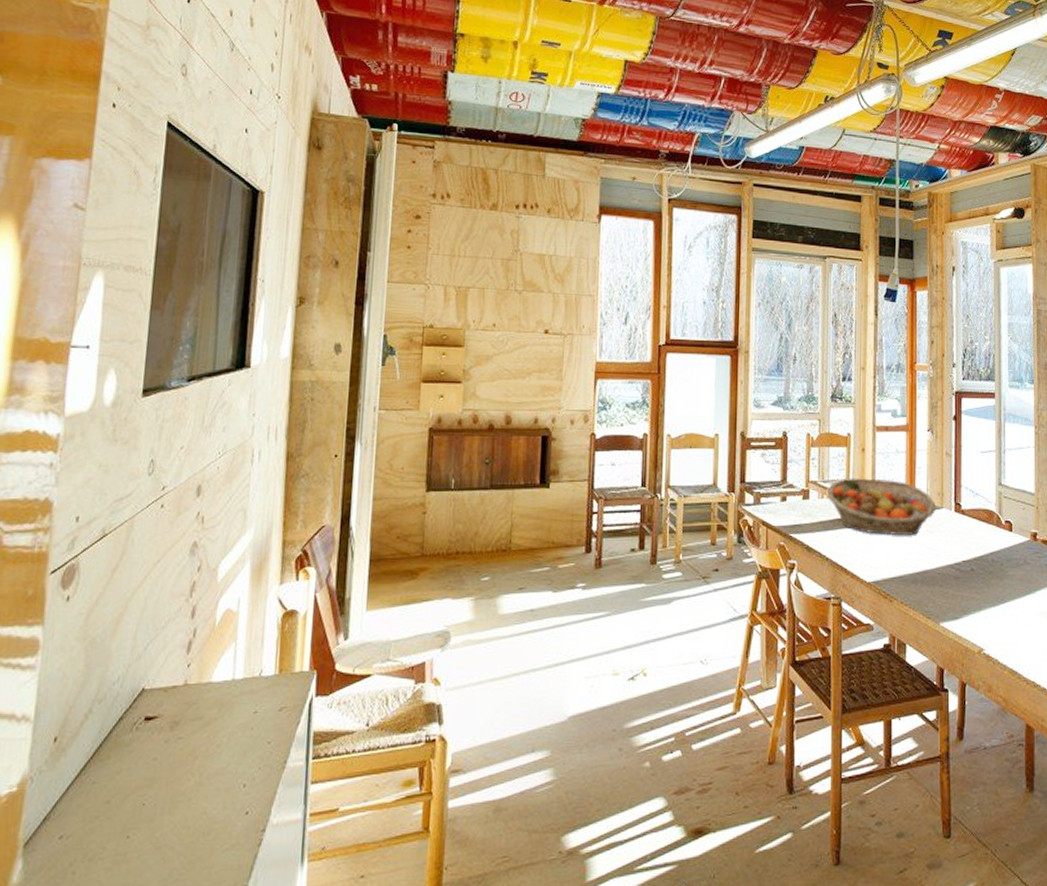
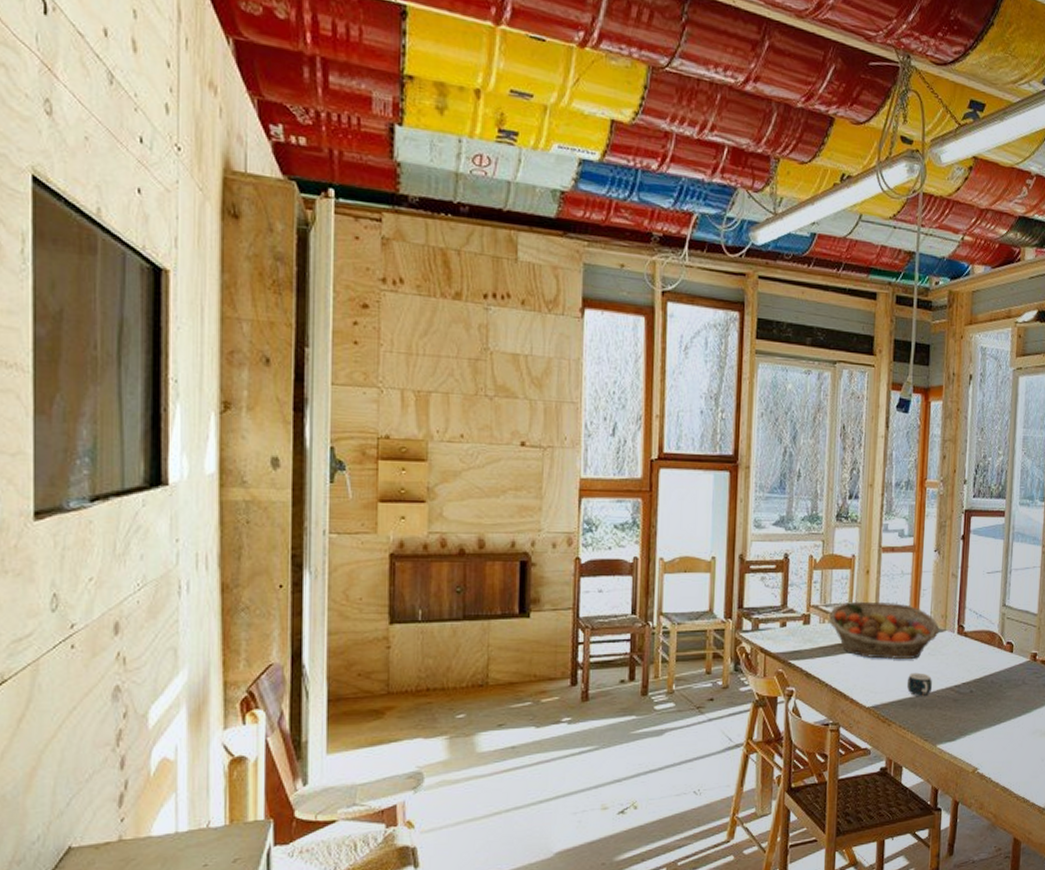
mug: none [907,549,932,574] -> present [907,672,932,697]

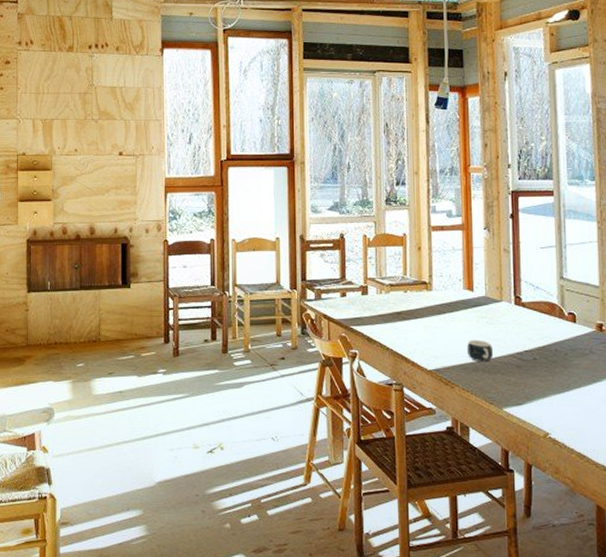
fruit basket: present [829,601,940,659] -> none [385,274,496,327]

